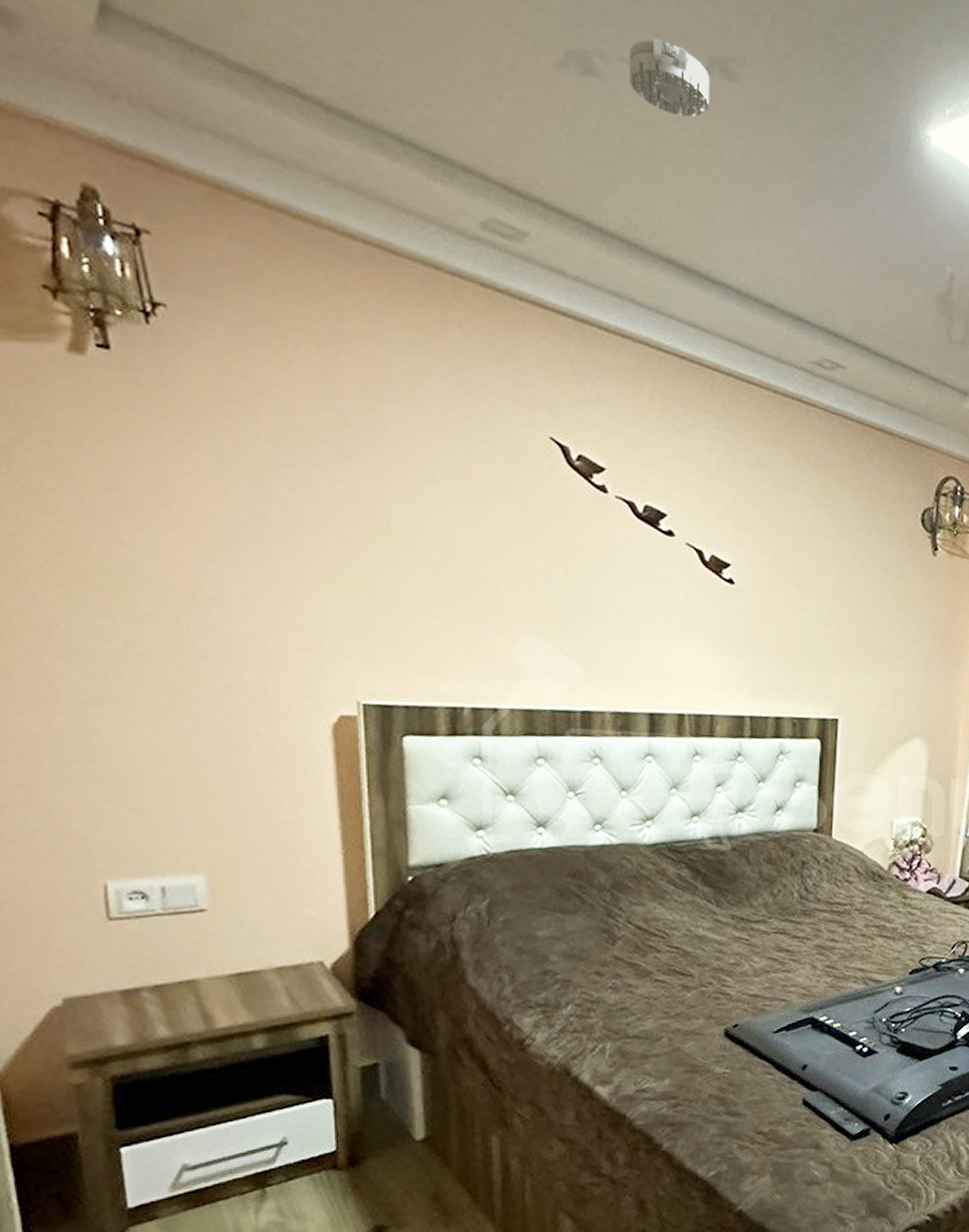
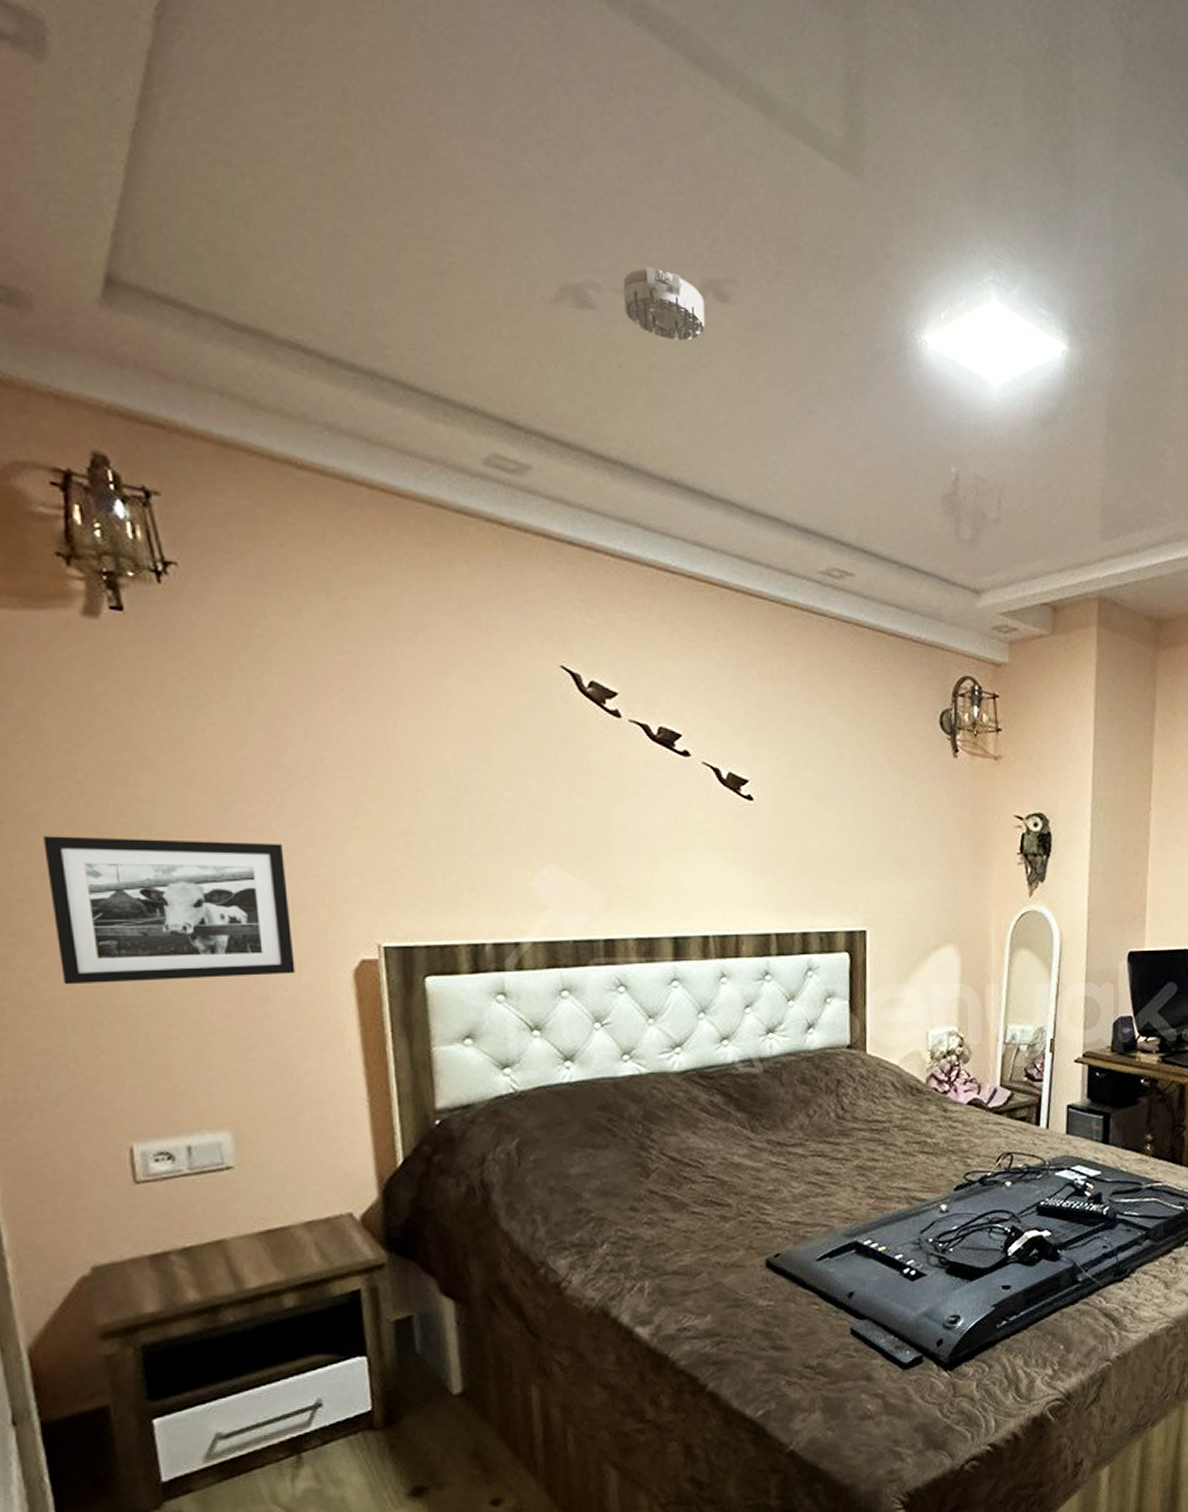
picture frame: none [23,571,274,725] -> present [43,836,295,985]

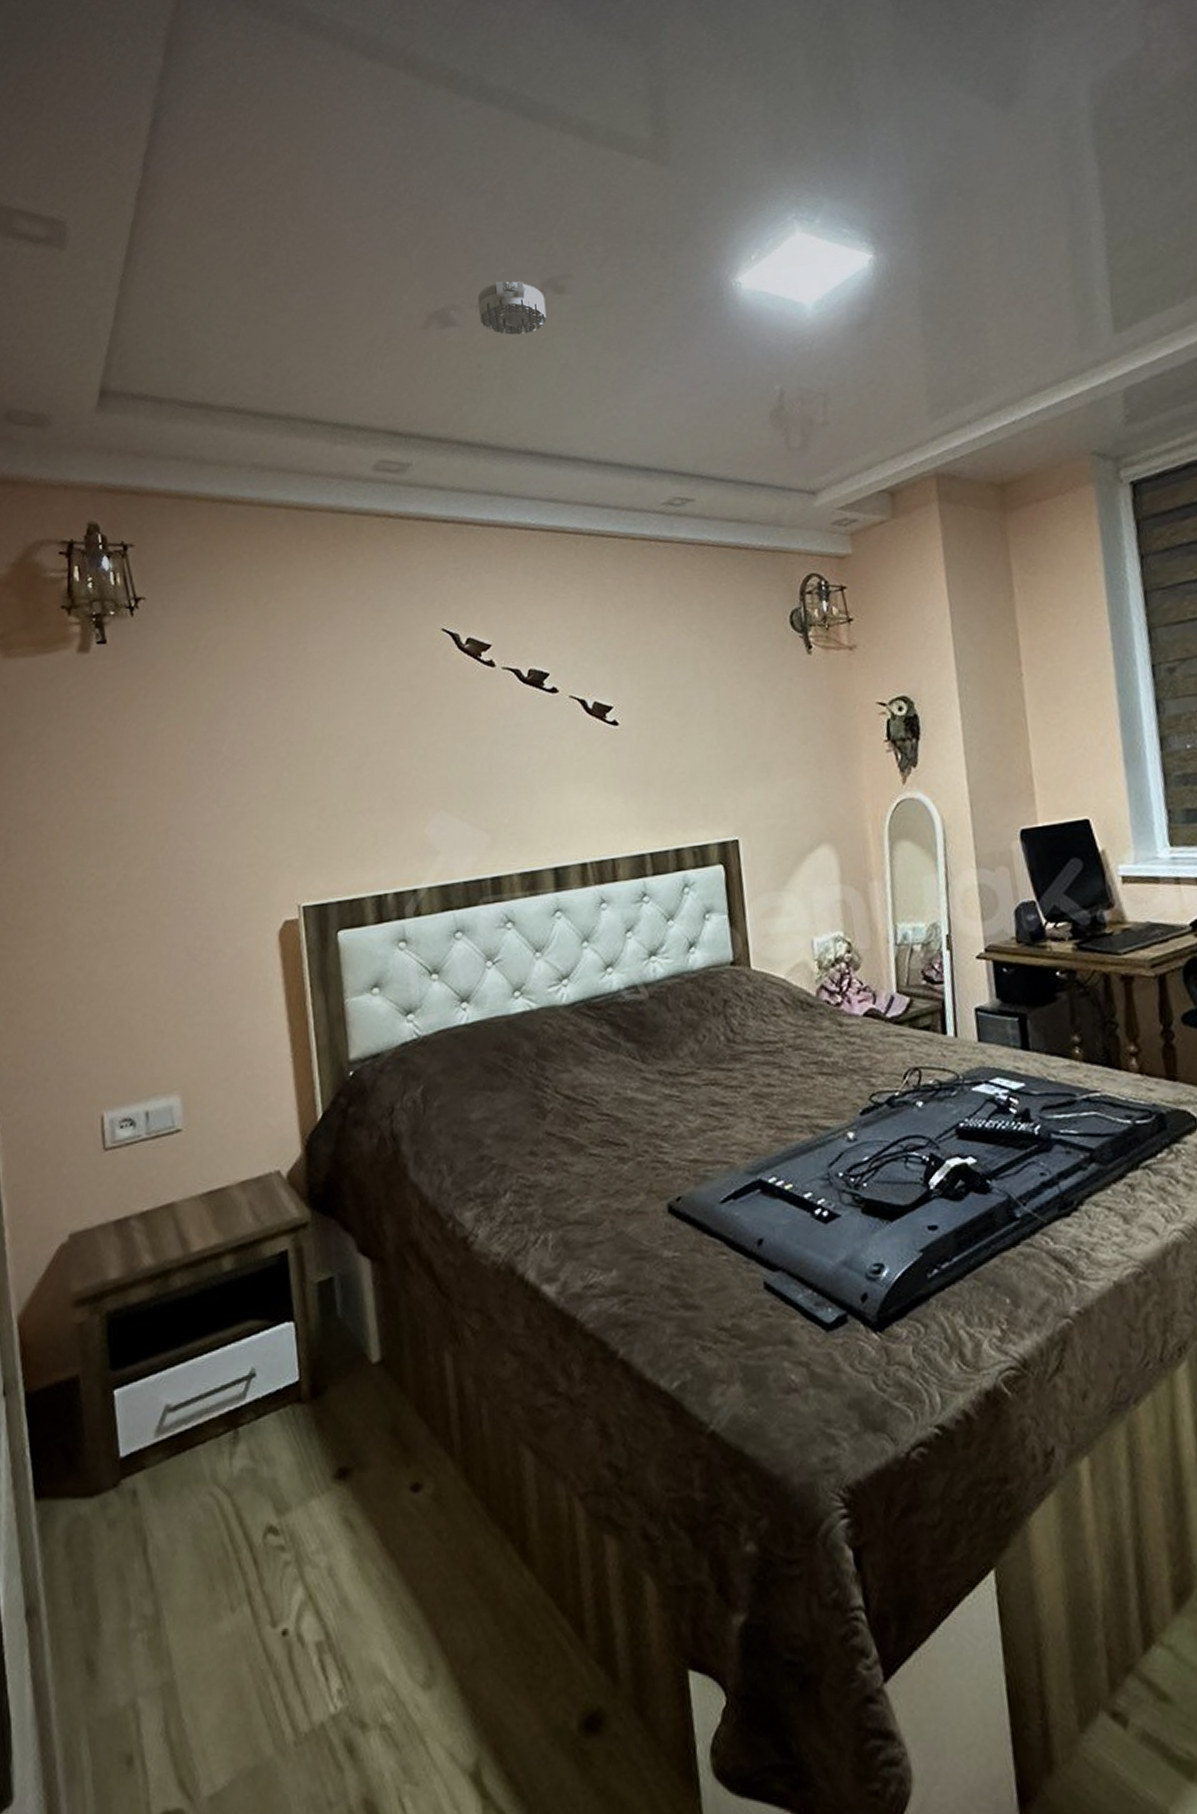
picture frame: present [43,836,295,985] -> none [45,822,232,969]

